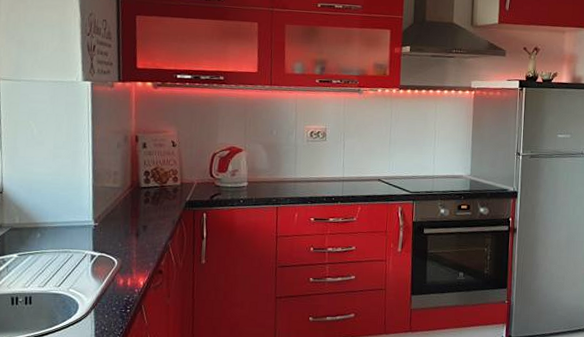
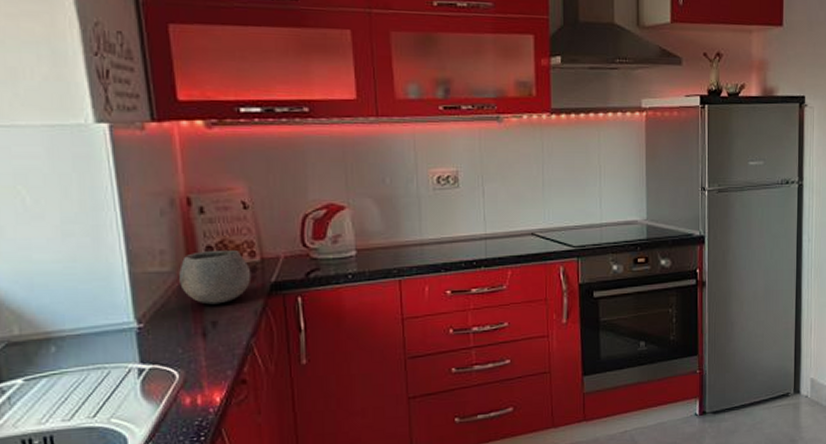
bowl: none [125,174,173,214] -> present [179,249,252,305]

